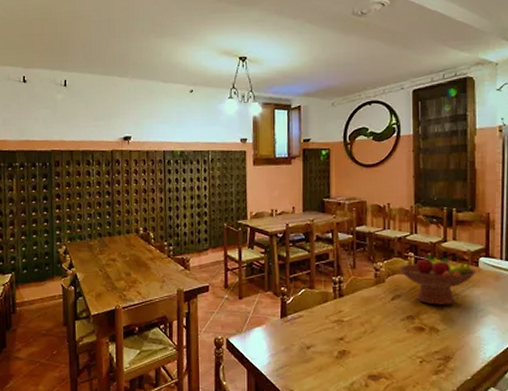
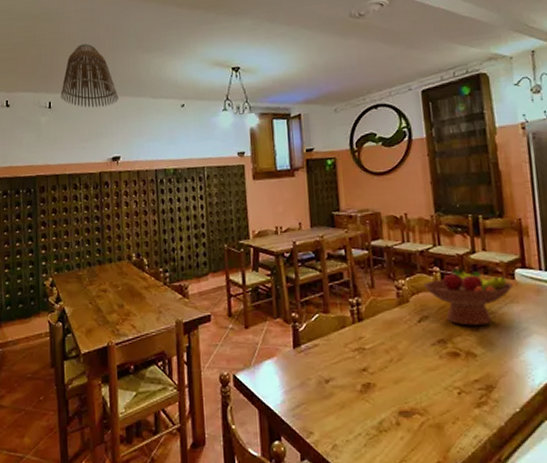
lamp shade: none [75,24,131,88] -> present [60,43,119,108]

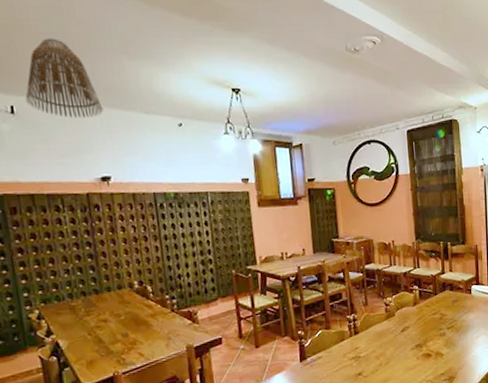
fruit bowl: present [424,267,513,326] -> none [406,285,470,332]

